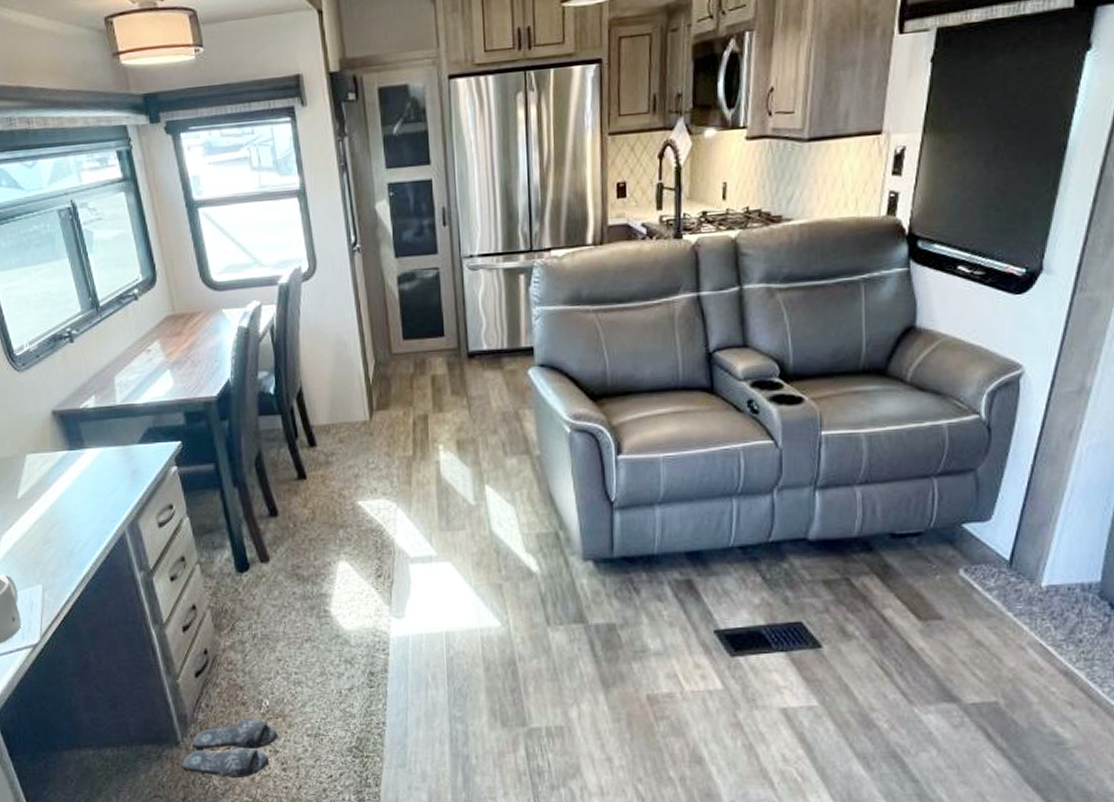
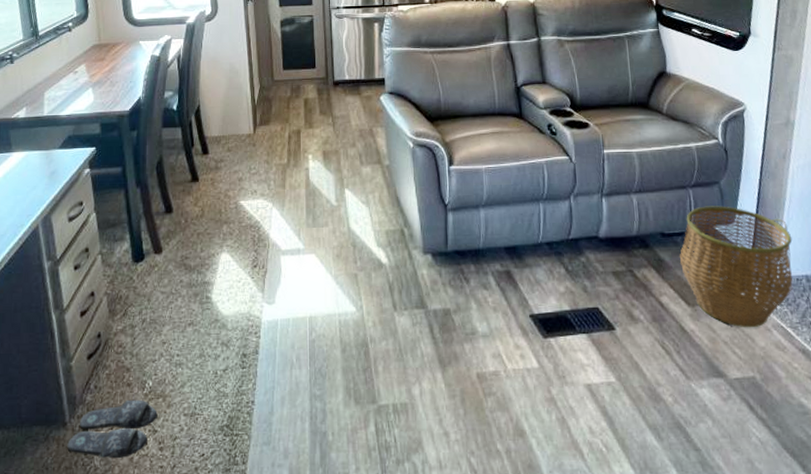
basket: none [913,499,1069,645] -> present [680,206,793,327]

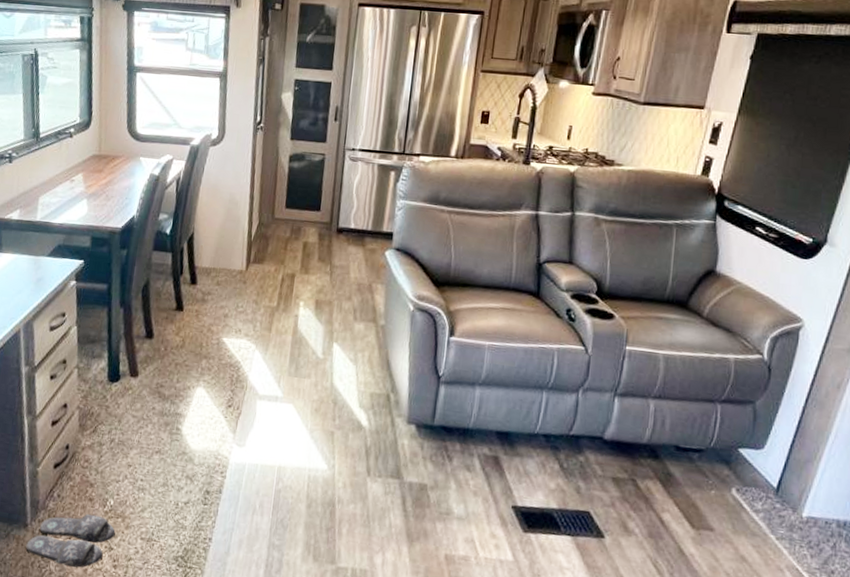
basket: present [680,206,793,327] -> none [692,425,830,565]

